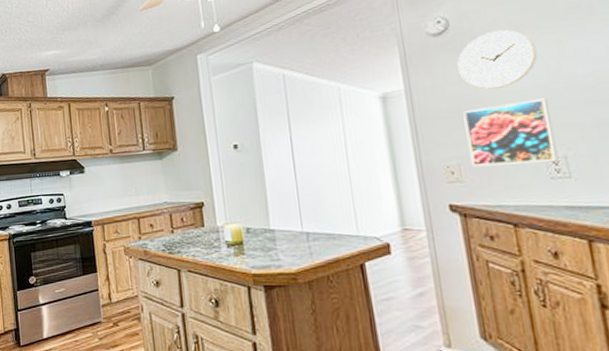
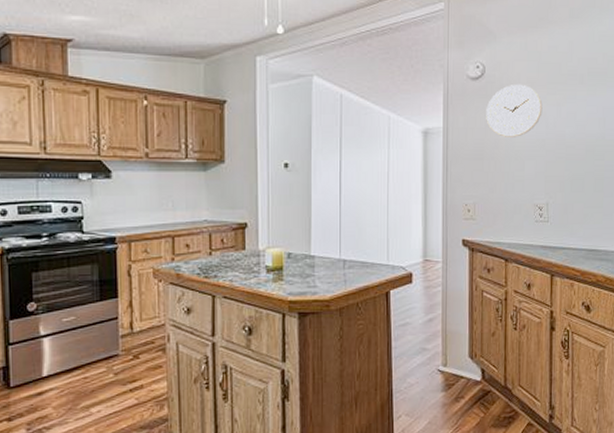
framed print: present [463,98,559,167] -> none [483,151,543,207]

